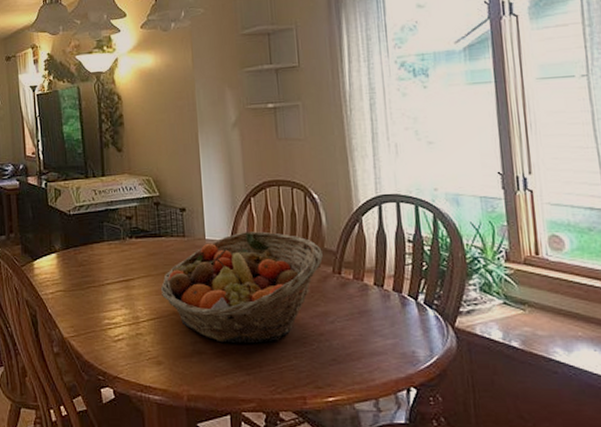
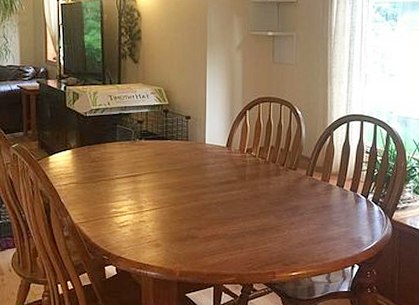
fruit basket: present [160,231,323,344] -> none [163,139,300,230]

